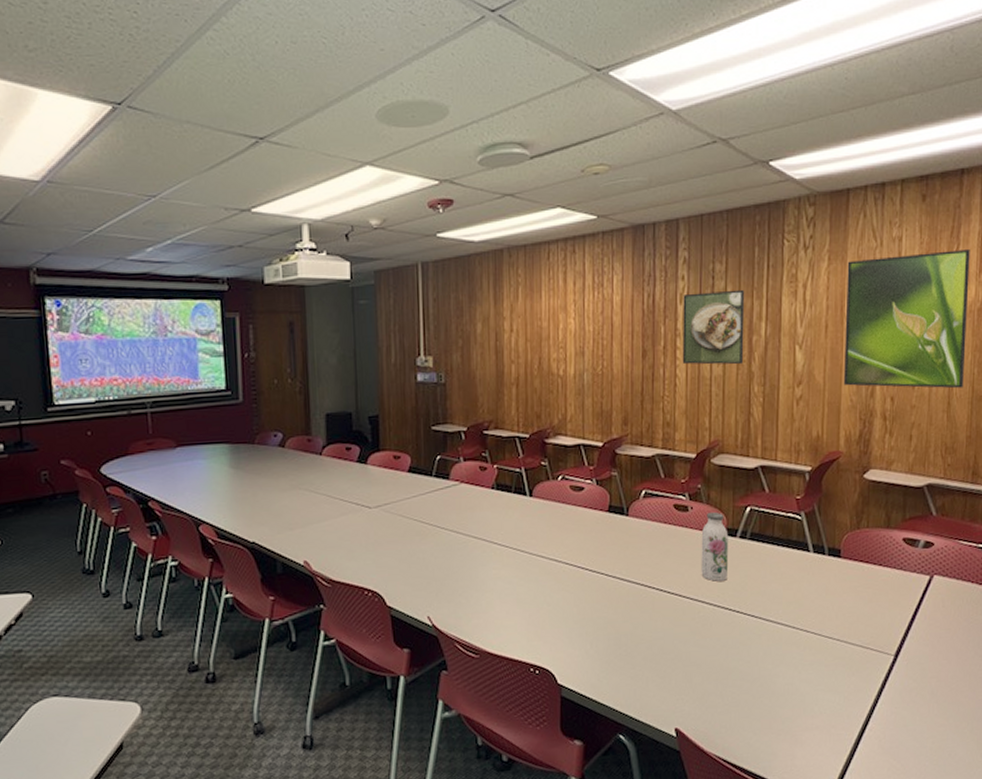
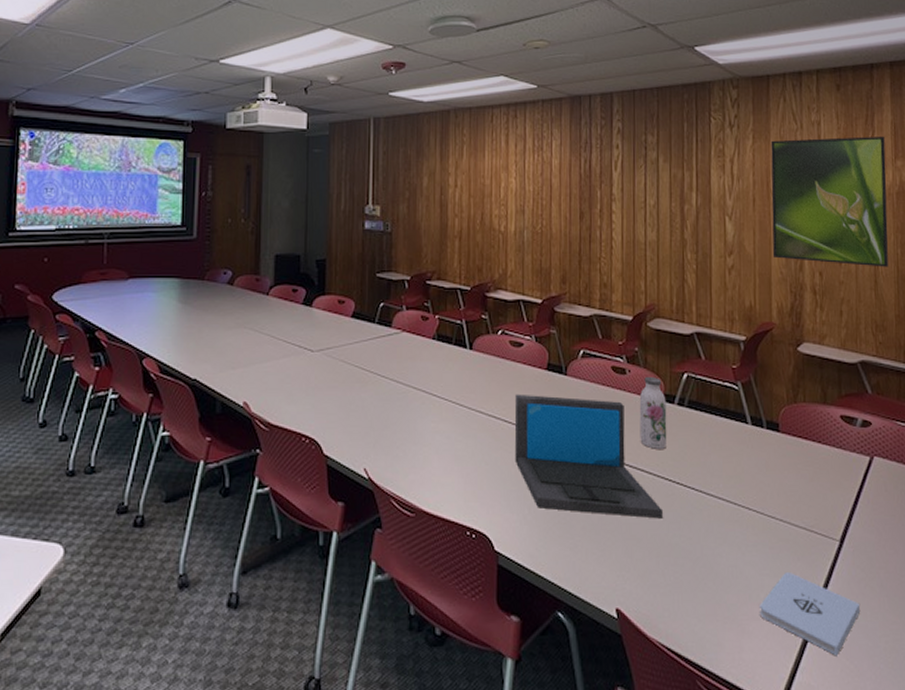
laptop: none [576,536,722,646] -> present [514,394,663,519]
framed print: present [682,289,745,365] -> none [617,160,677,232]
notepad: none [813,686,911,758] -> present [760,571,861,656]

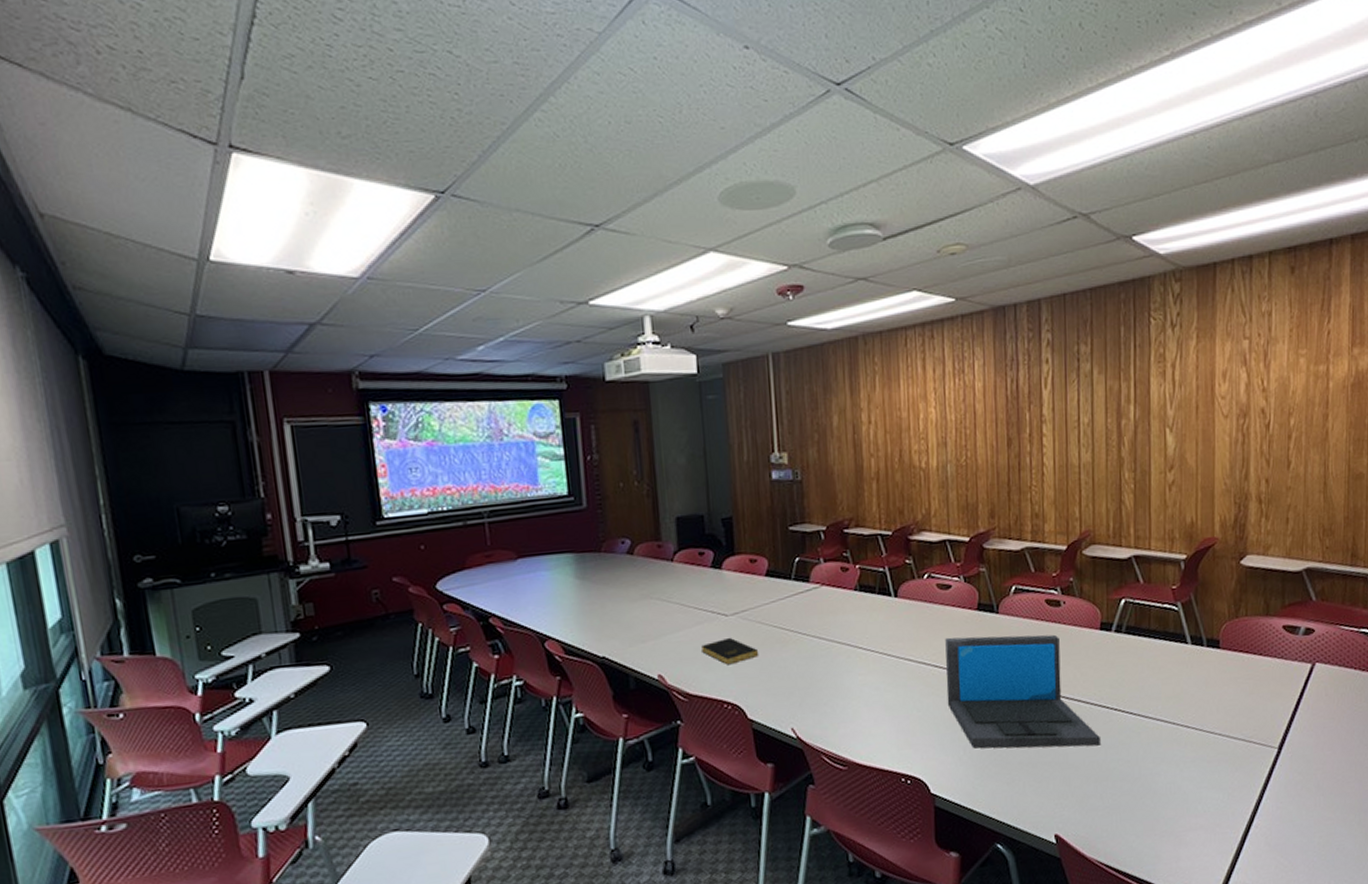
book: none [286,372,340,399] -> present [701,637,759,665]
water bottle: present [639,376,667,450] -> none [1075,605,1105,679]
notepad: present [760,571,861,656] -> none [1197,782,1297,855]
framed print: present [771,136,889,267] -> none [1216,321,1342,469]

